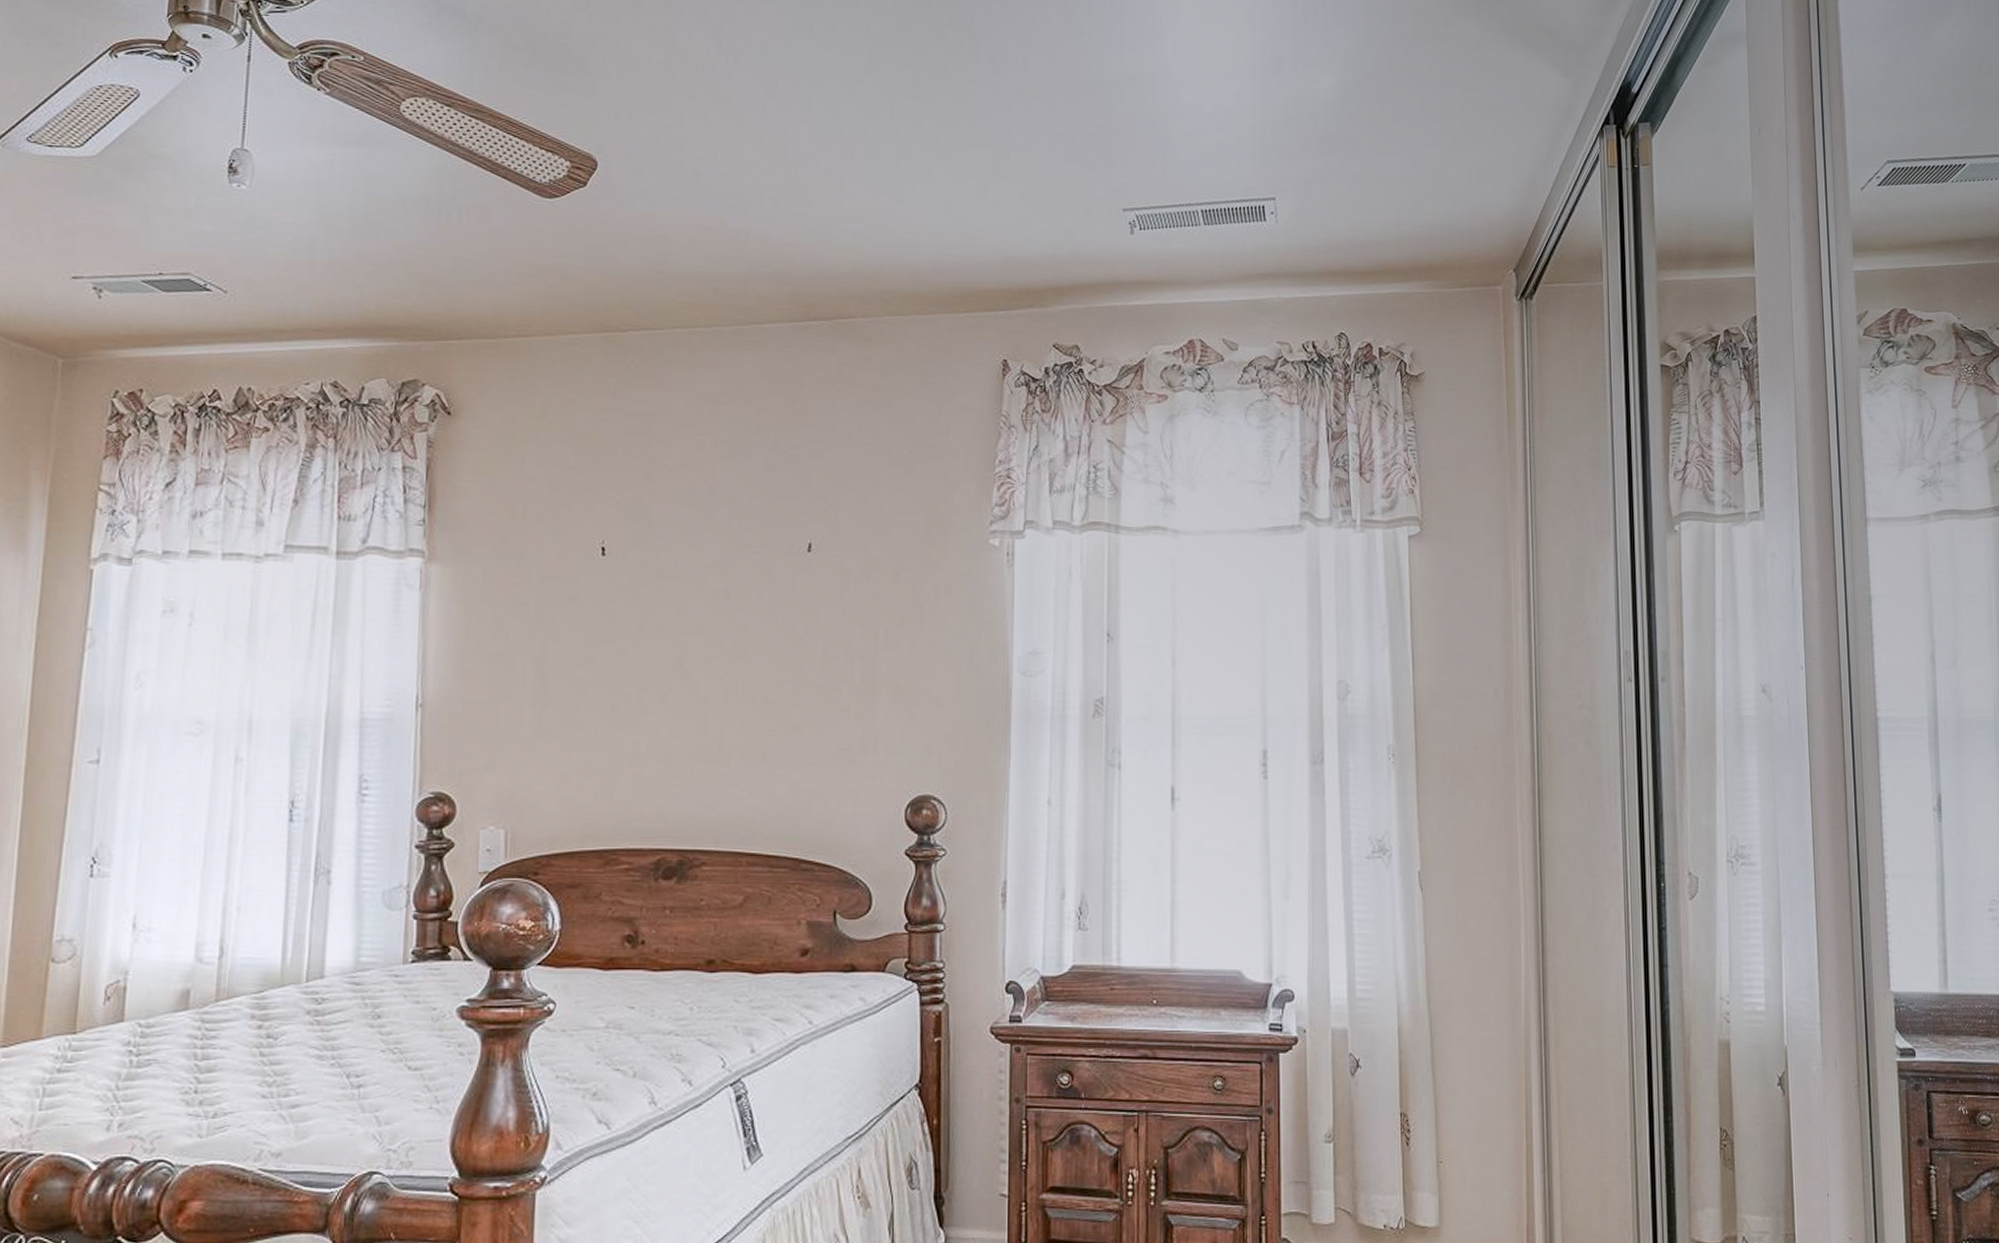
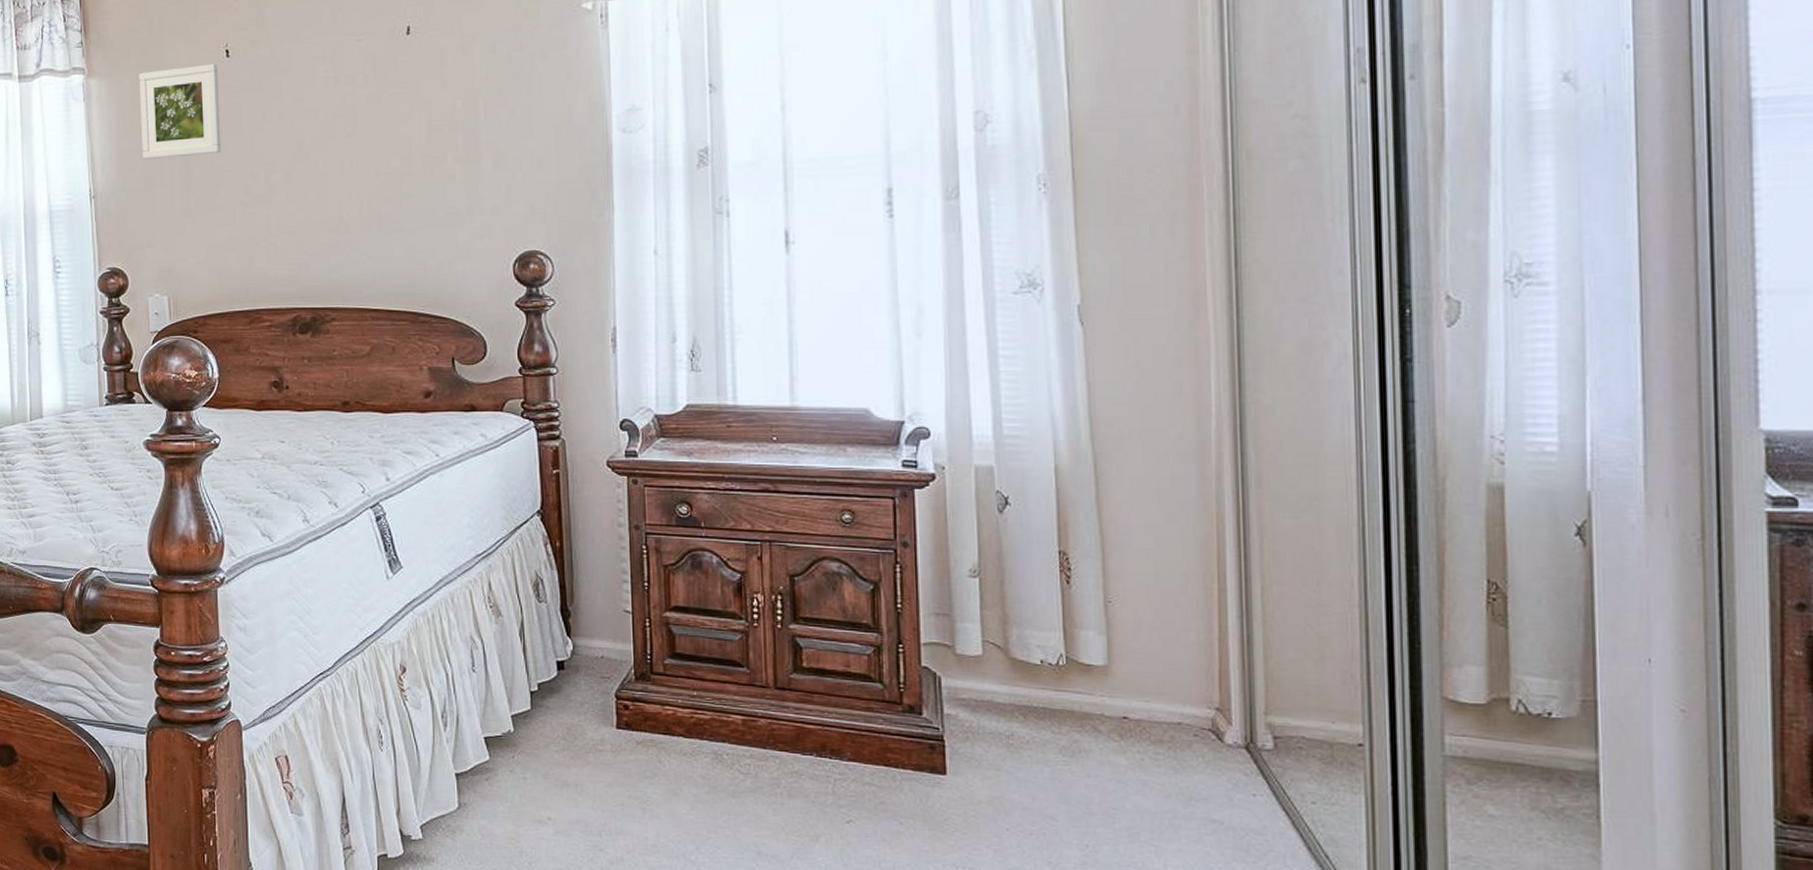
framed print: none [488,560,590,665] -> present [139,63,222,159]

